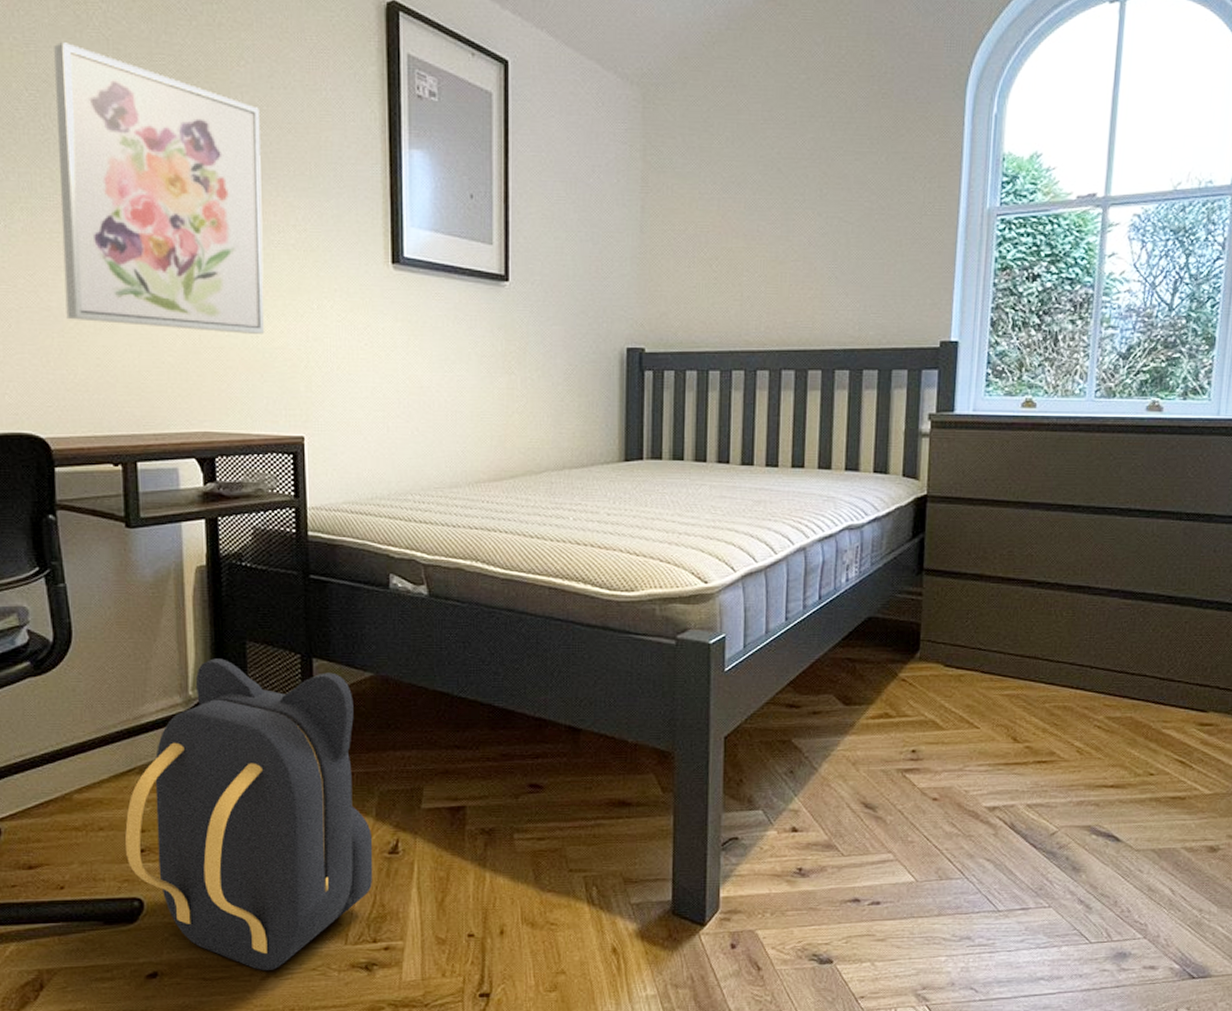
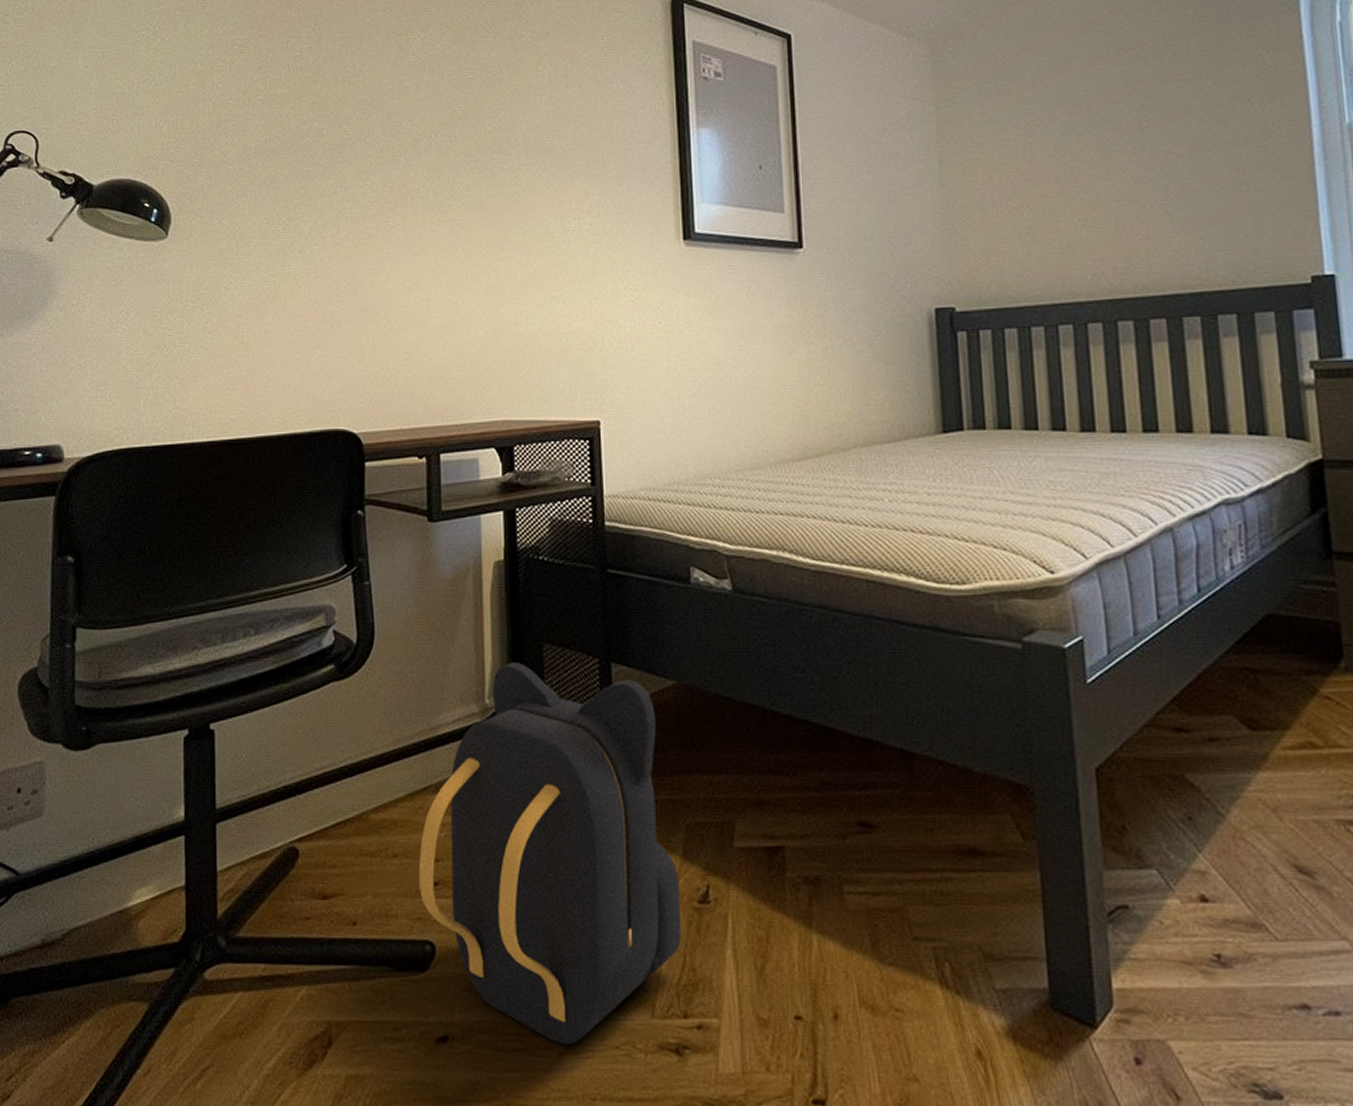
wall art: present [54,42,265,334] -> none [379,69,561,320]

